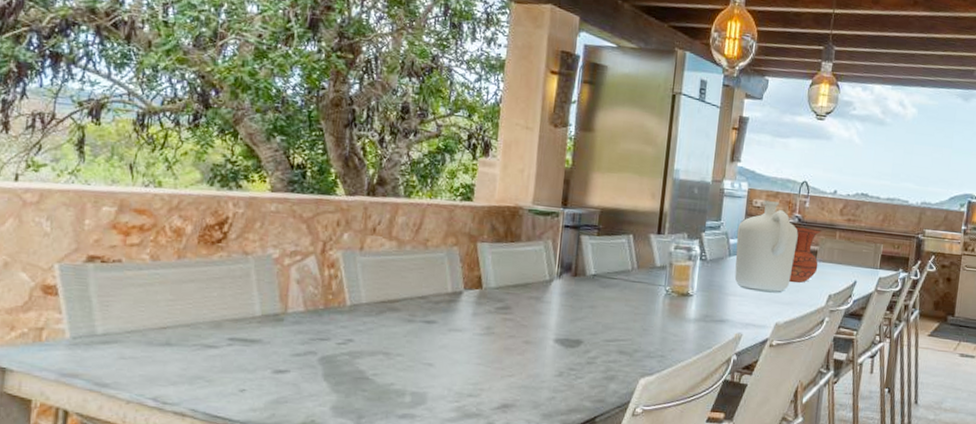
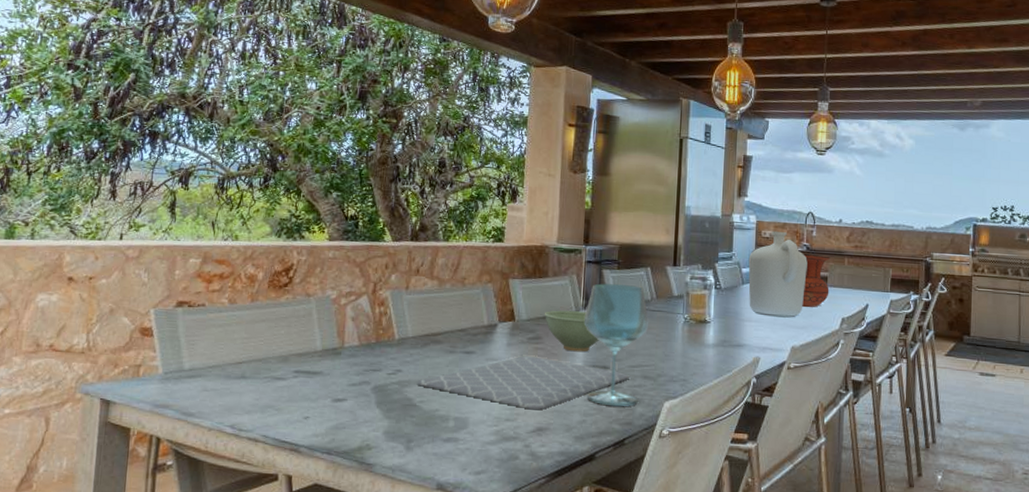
placemat: none [370,327,604,386] -> present [417,356,629,410]
bowl: none [514,278,574,325] -> present [544,310,600,352]
wine glass: none [557,250,628,383] -> present [584,283,648,407]

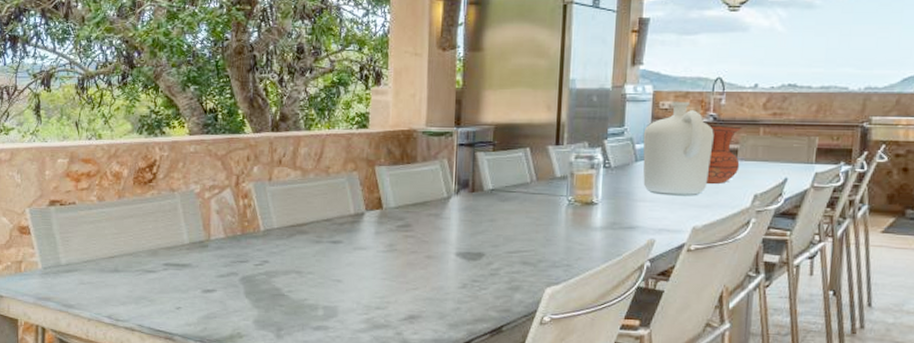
placemat: present [417,356,629,410] -> none [284,244,507,298]
bowl: present [544,310,600,352] -> none [413,196,474,239]
wine glass: present [584,283,648,407] -> none [456,167,528,294]

